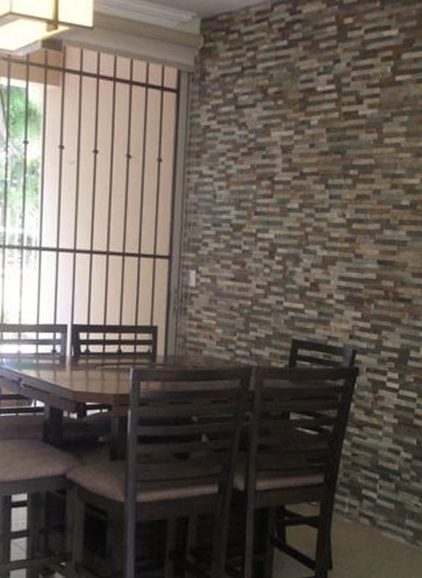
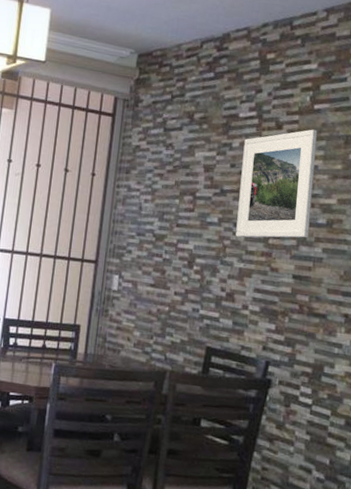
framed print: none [318,103,399,224] -> present [236,129,317,238]

